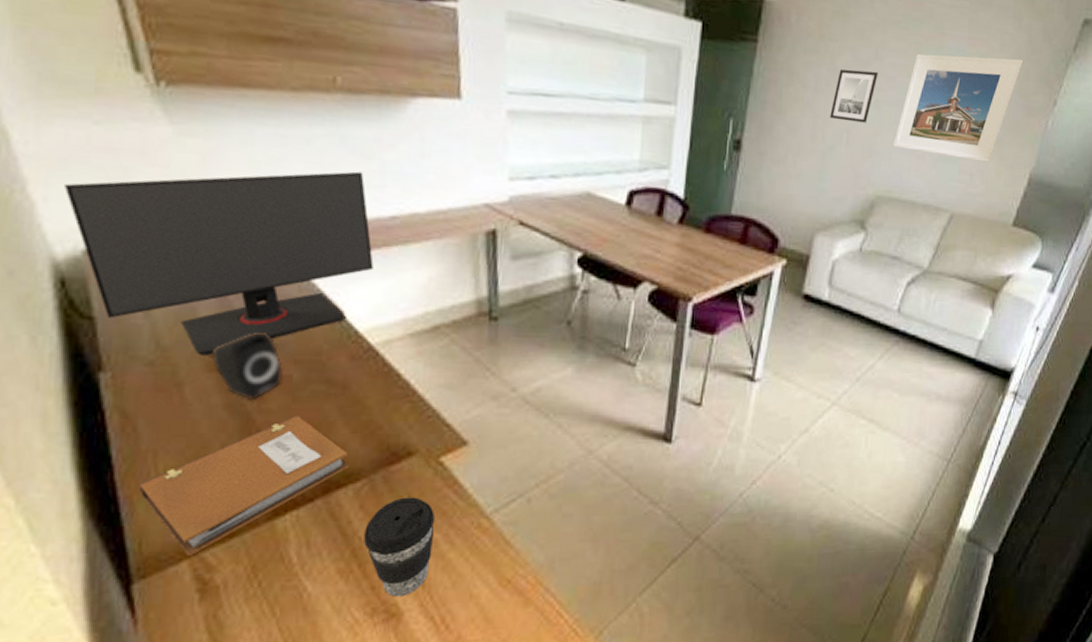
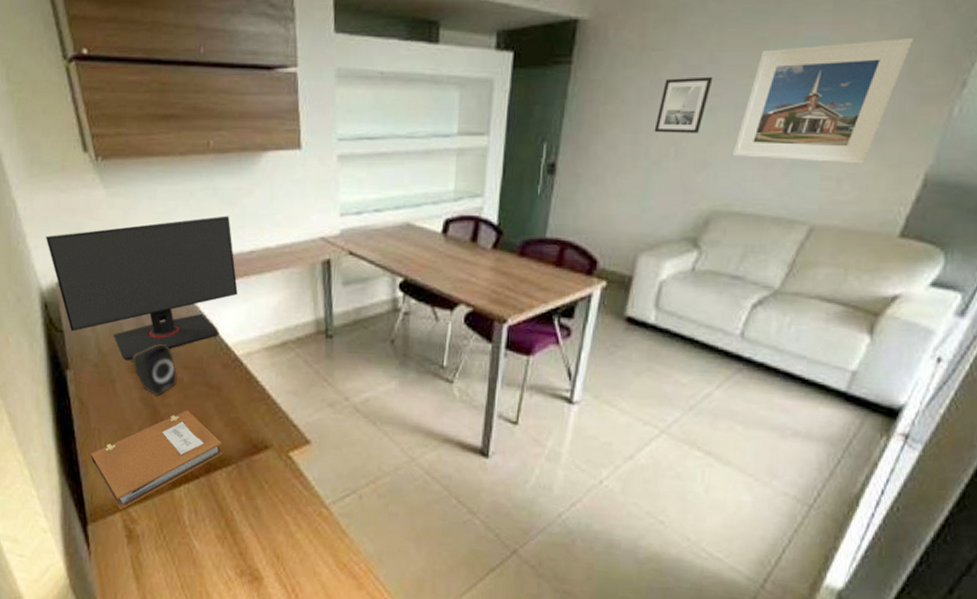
coffee cup: present [364,497,436,597] -> none [234,482,286,565]

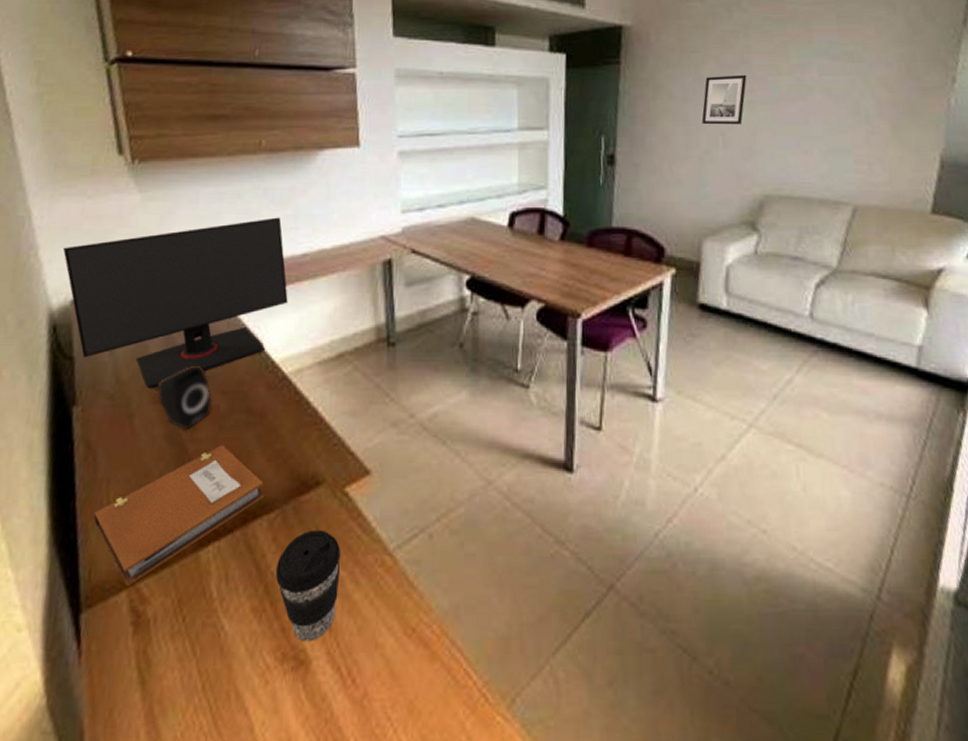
coffee cup: none [234,482,286,565] -> present [276,530,342,642]
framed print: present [731,38,914,164] -> none [773,43,907,149]

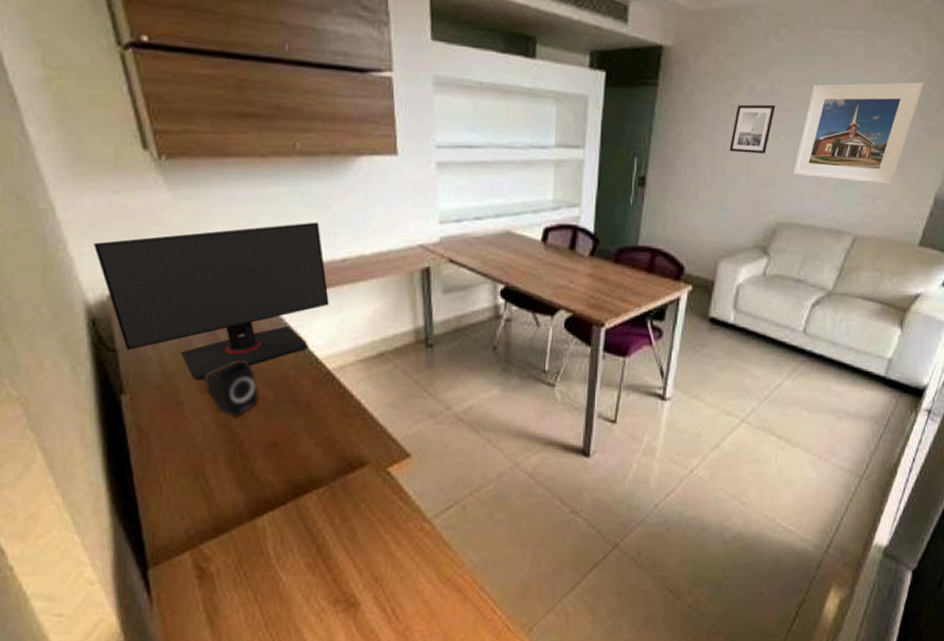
notebook: present [93,445,265,587] -> none [152,431,314,549]
coffee cup: present [276,530,342,642] -> none [327,502,385,589]
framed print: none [773,43,907,149] -> present [792,82,924,184]

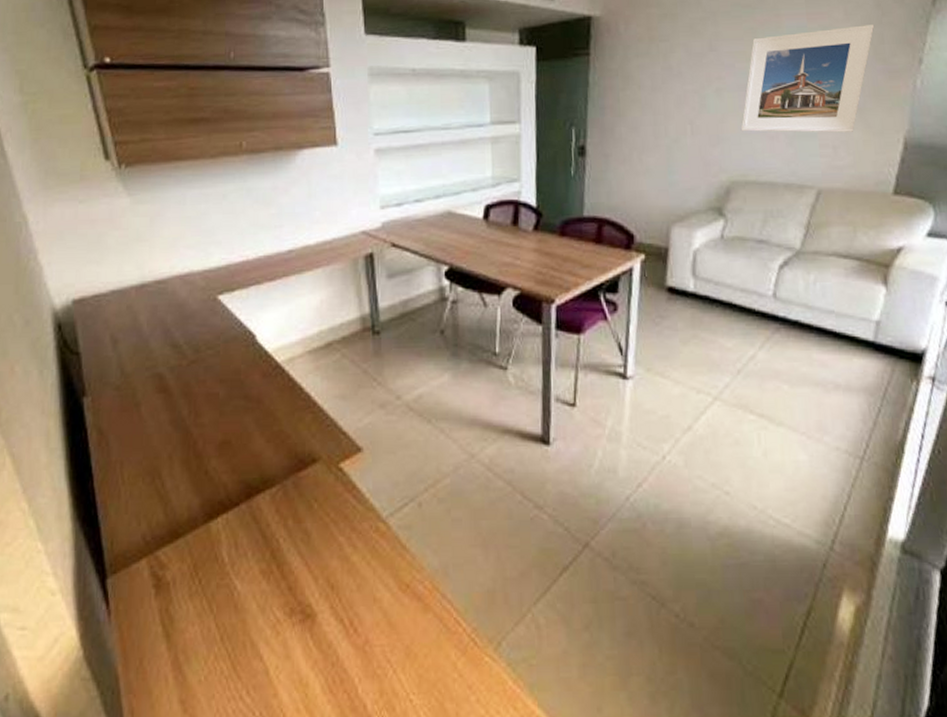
computer monitor: present [94,222,329,380] -> none [61,216,277,380]
speaker: present [205,359,259,417] -> none [161,356,212,415]
wall art: present [729,104,776,154] -> none [670,62,715,114]

